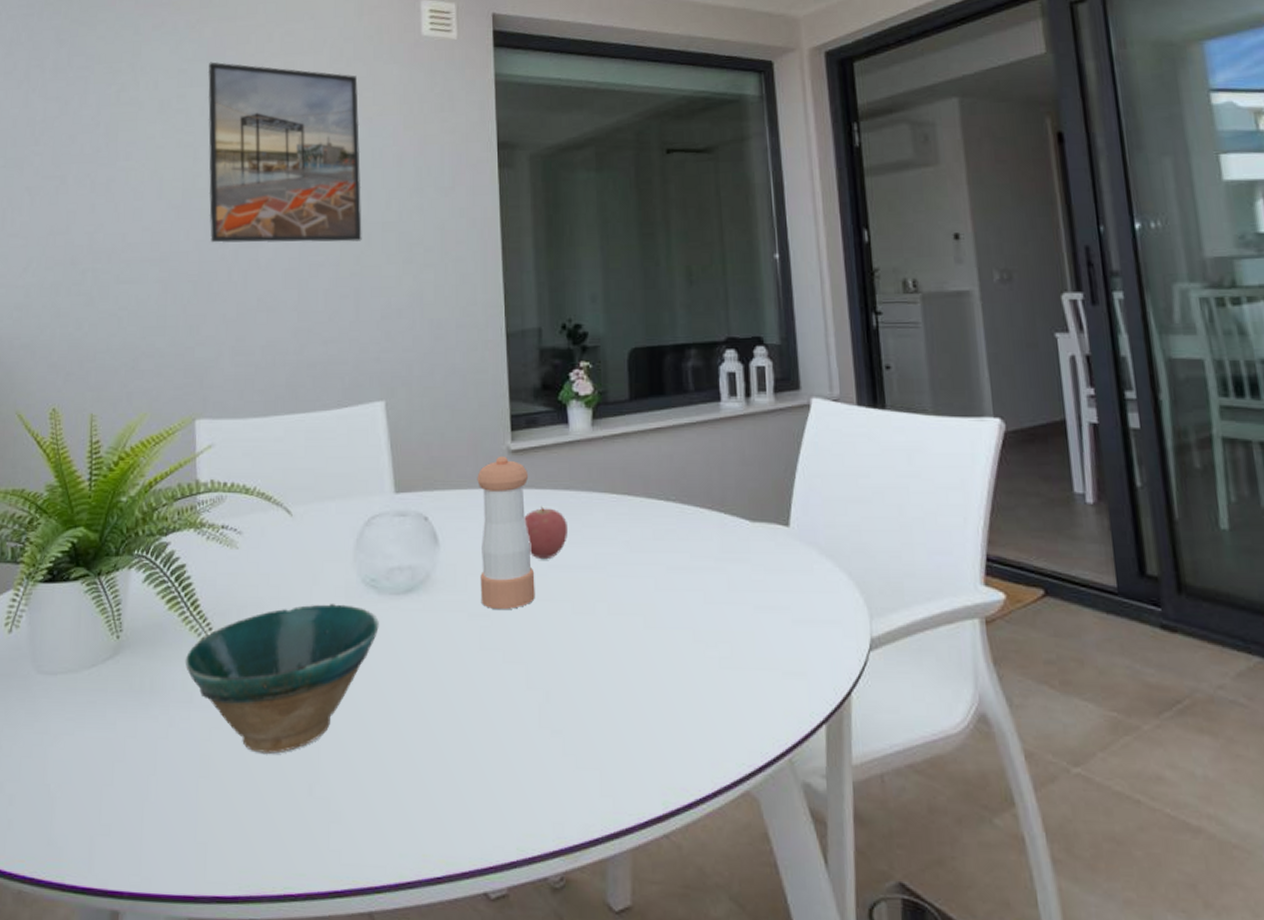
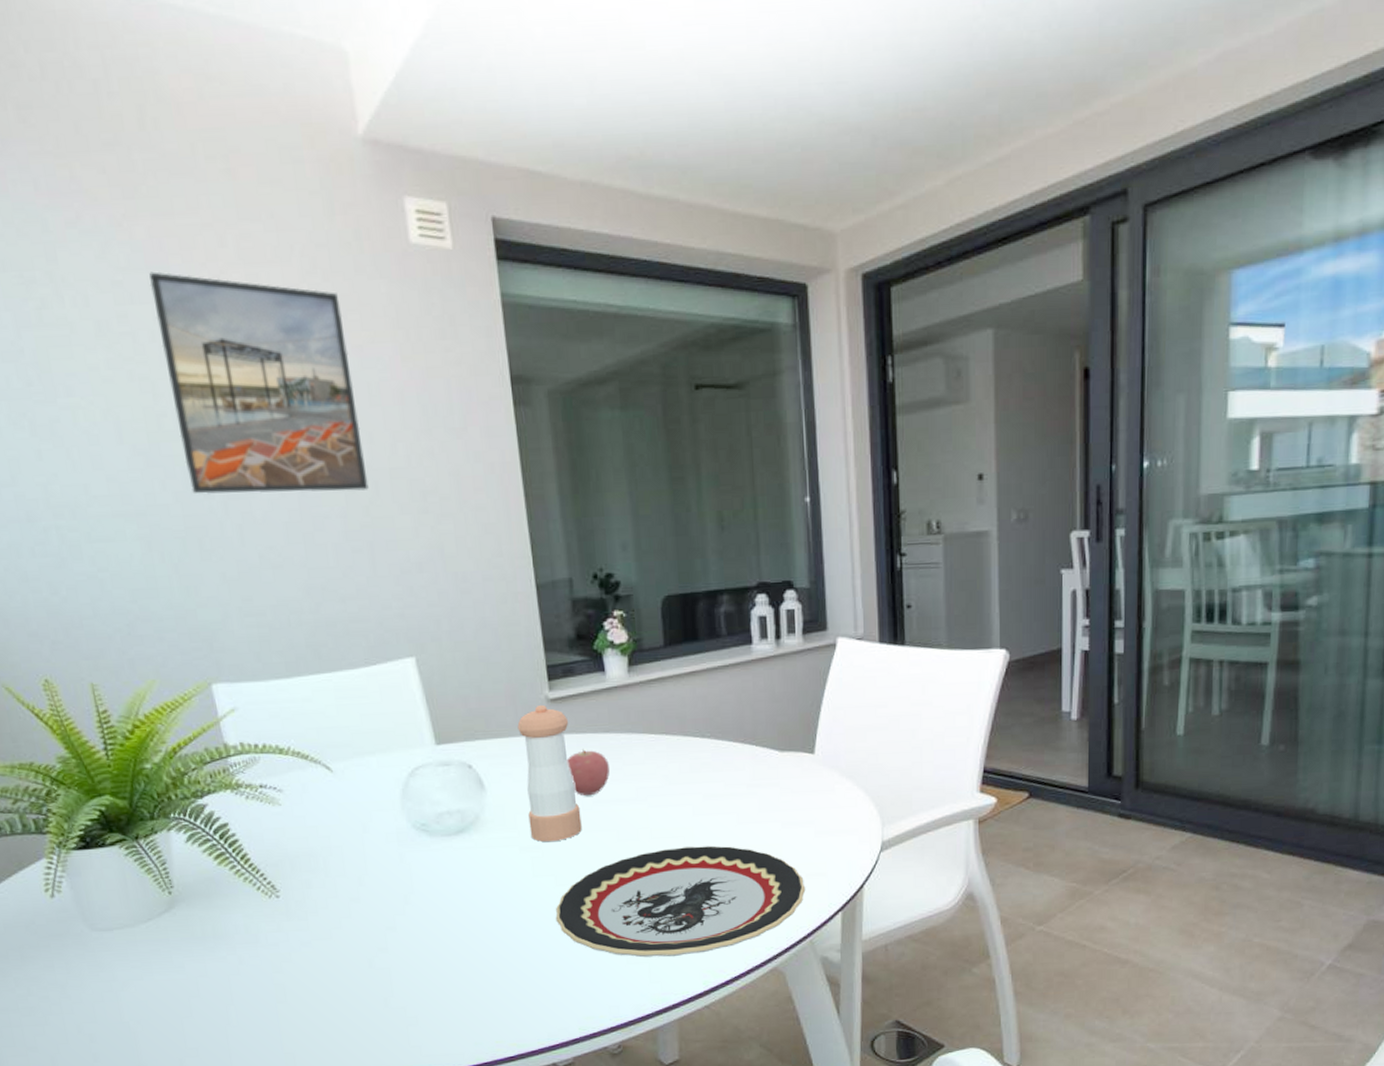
bowl: present [185,604,379,754] -> none [244,848,435,978]
plate: none [500,627,783,765] -> present [555,845,806,958]

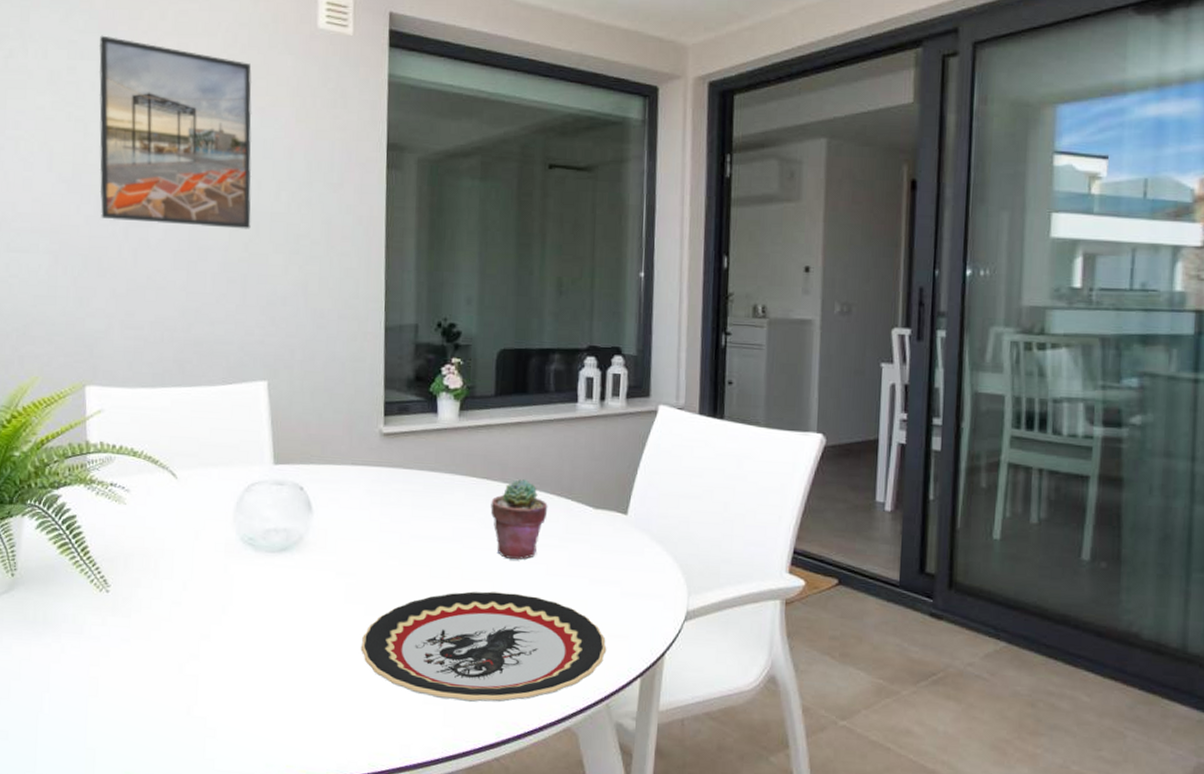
pepper shaker: present [517,704,582,842] -> none [348,437,398,570]
apple: present [567,749,610,796] -> none [391,484,430,530]
potted succulent: none [672,730,733,812] -> present [490,479,548,560]

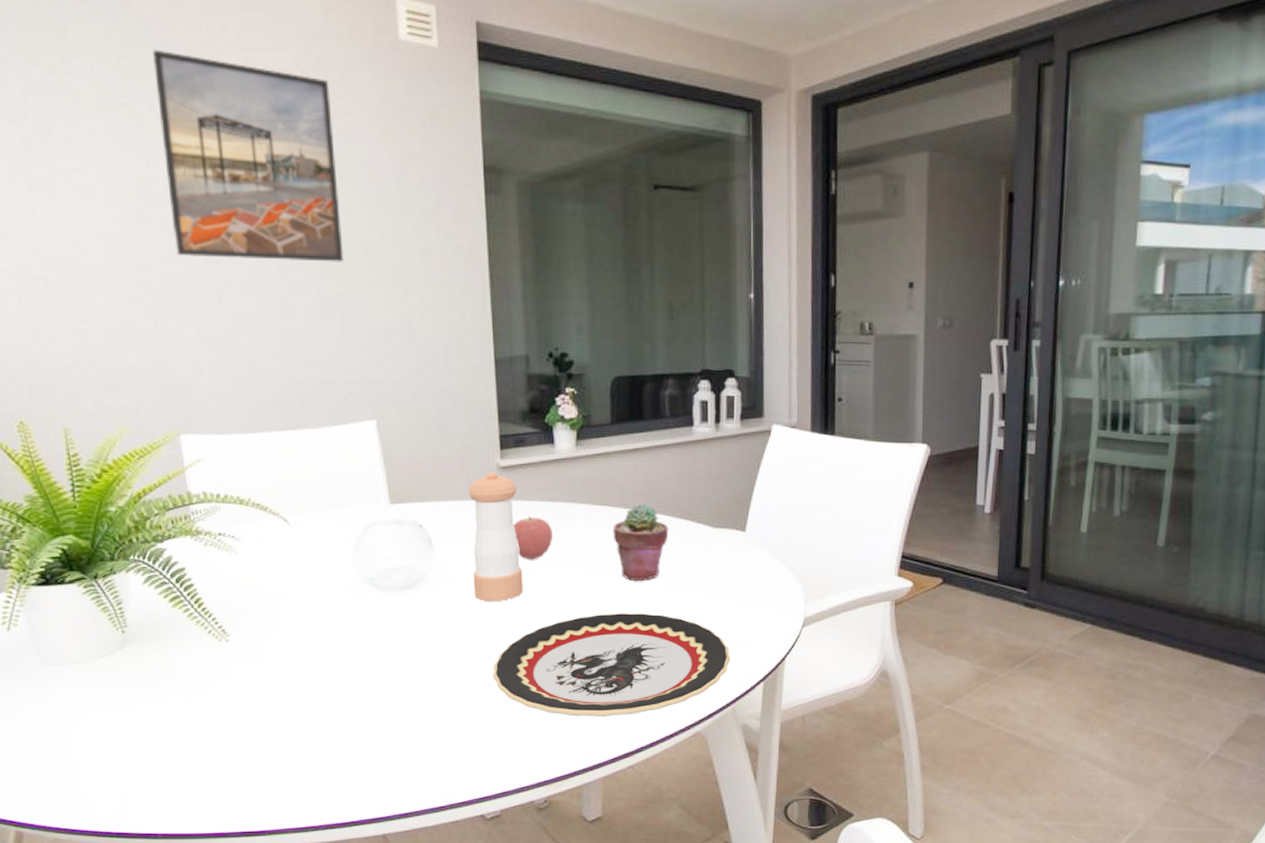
pepper shaker: none [348,437,398,570] -> present [468,471,523,601]
apple: none [391,484,430,530] -> present [513,515,553,560]

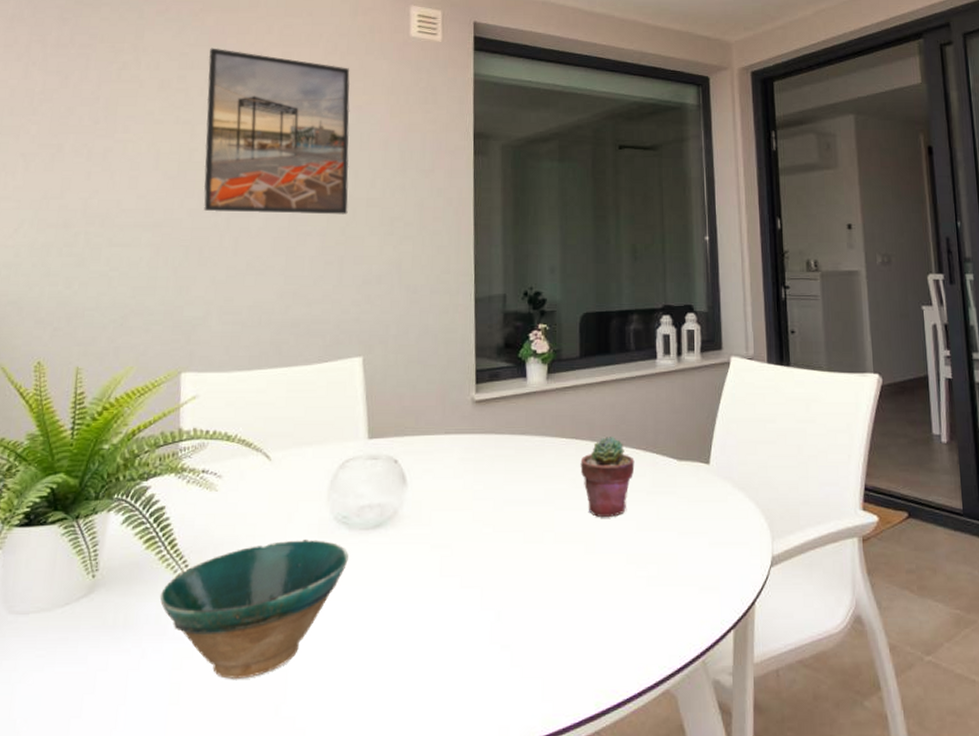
bowl: none [194,600,380,722] -> present [159,540,349,679]
pepper shaker: present [468,471,523,601] -> none [442,405,492,540]
plate: present [492,613,731,718] -> none [456,552,699,673]
apple: present [513,515,553,560] -> none [484,449,522,496]

